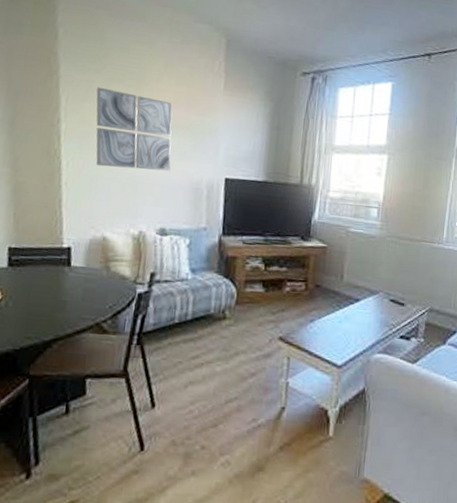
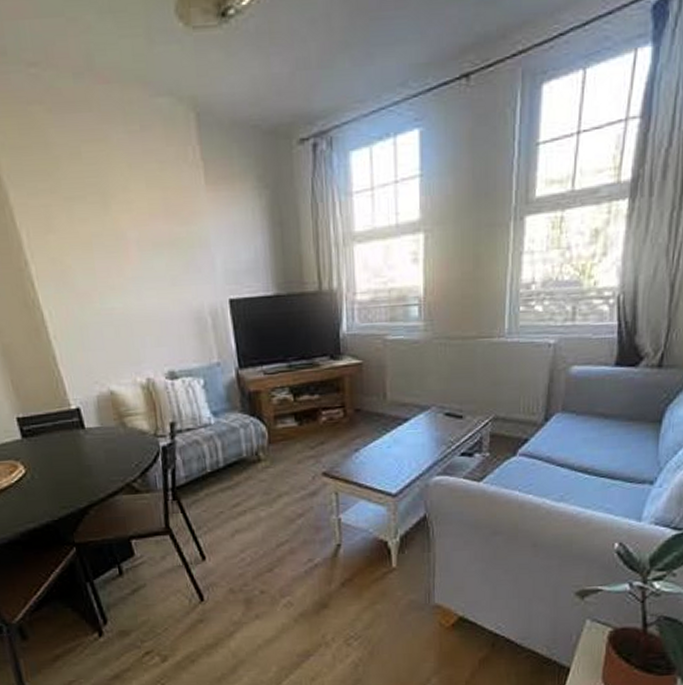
wall art: present [96,87,173,171] -> none [57,211,165,310]

